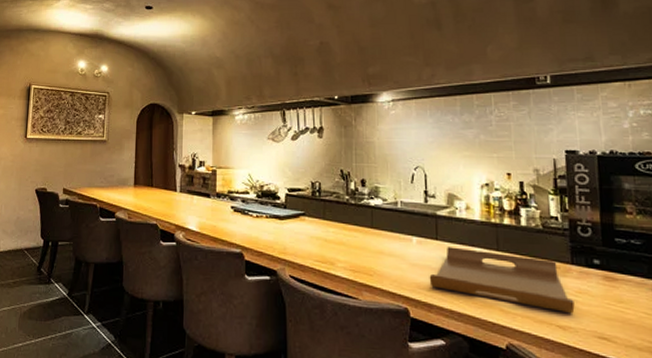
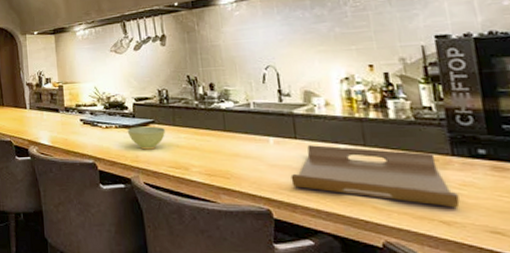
bowl: none [277,218,316,242] -> present [127,126,166,150]

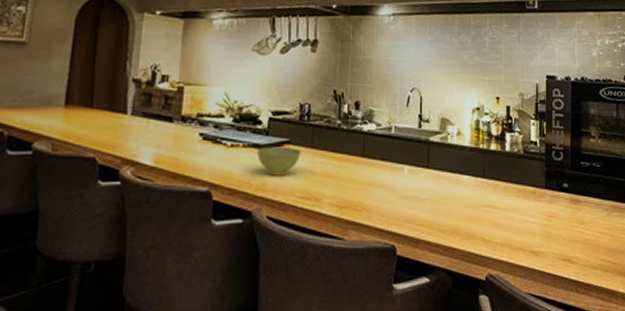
serving tray: present [290,145,460,208] -> none [418,175,546,239]

